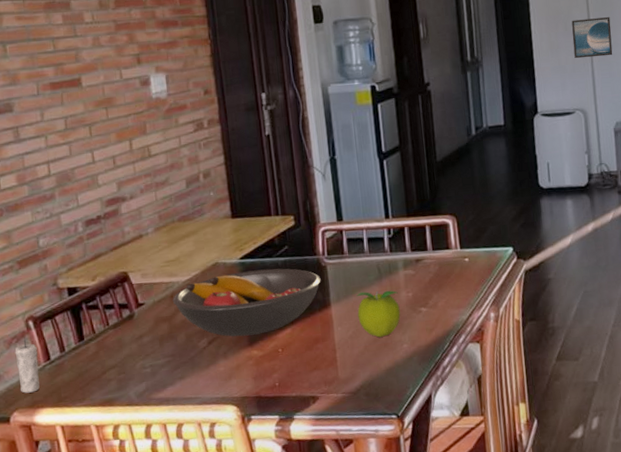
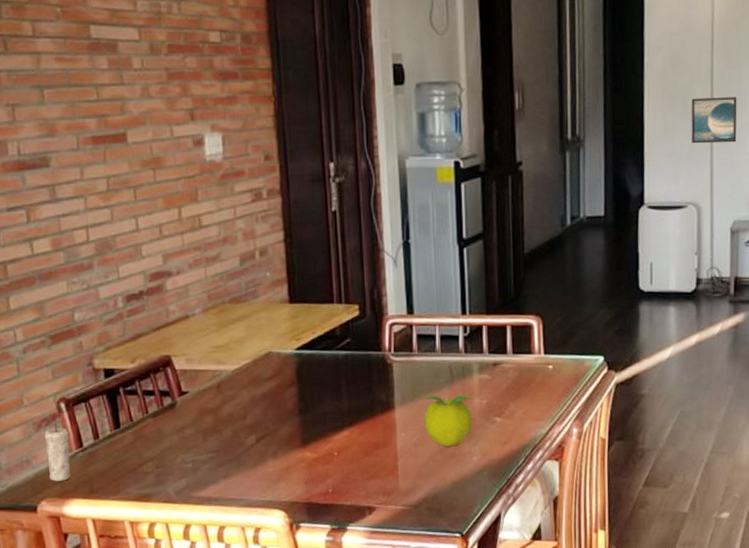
fruit bowl: present [172,268,321,337] -> none [219,362,386,436]

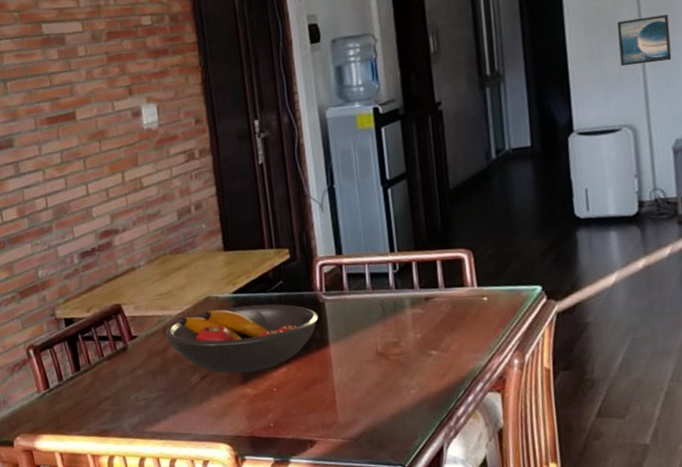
candle: present [44,419,70,481] -> none [17,364,40,419]
fruit bowl: none [219,362,386,436] -> present [164,304,319,374]
fruit: present [424,395,472,447] -> none [358,330,408,381]

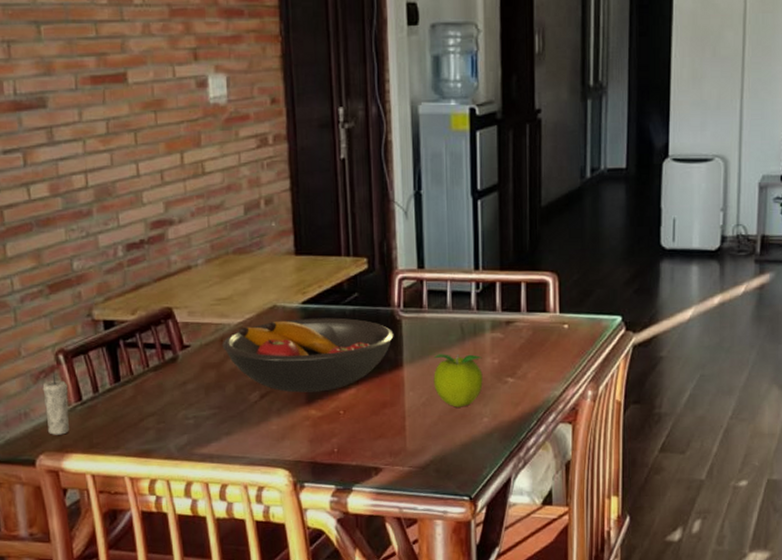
candle: none [17,364,40,419] -> present [42,371,69,435]
fruit: none [358,330,408,381] -> present [433,354,483,408]
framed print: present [617,14,672,67] -> none [721,43,770,93]

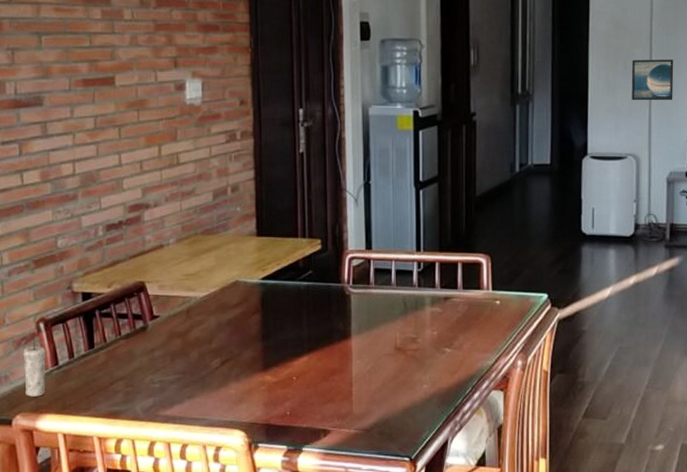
fruit bowl: present [222,317,394,393] -> none [188,292,344,360]
fruit: present [433,354,483,408] -> none [378,326,423,375]
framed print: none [721,43,770,93] -> present [631,59,674,101]

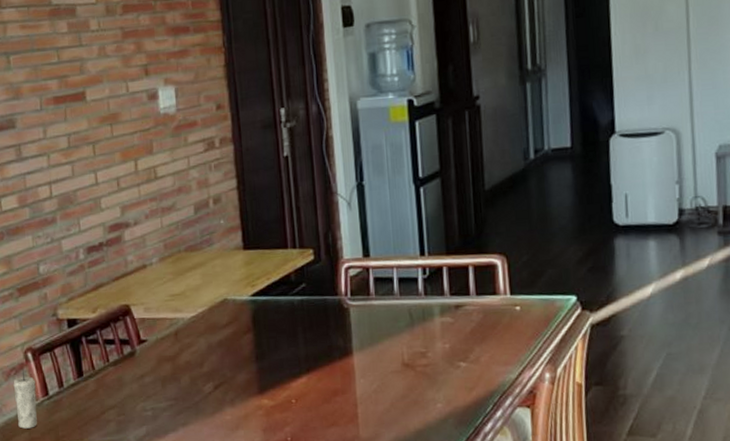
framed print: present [631,59,674,101] -> none [664,12,719,66]

